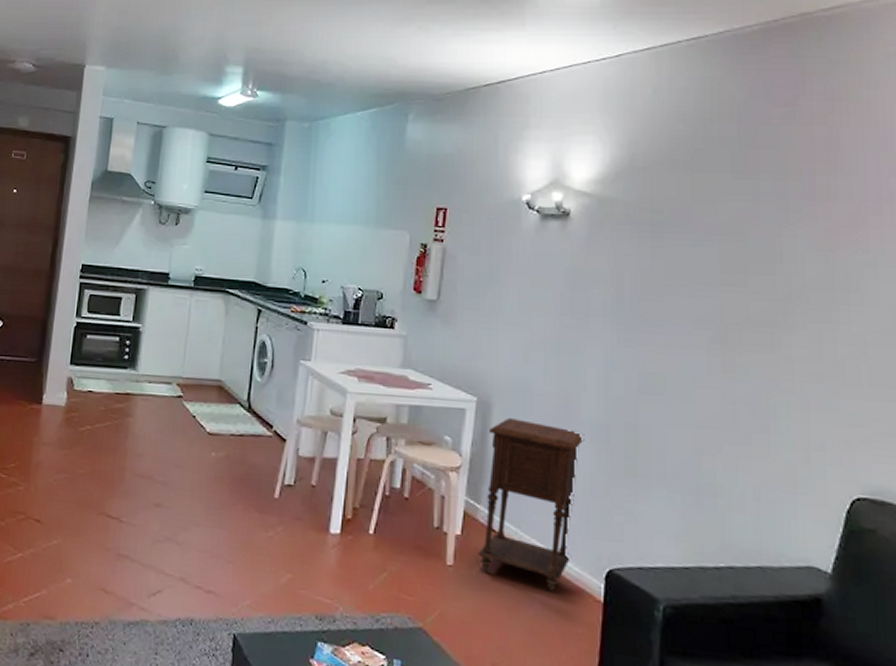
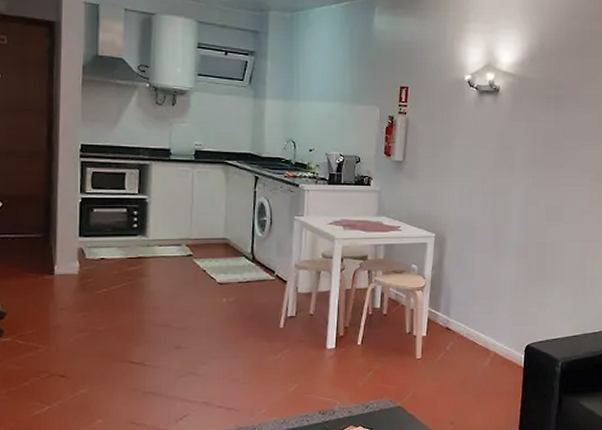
nightstand: present [477,417,585,592] -> none [438,246,511,366]

